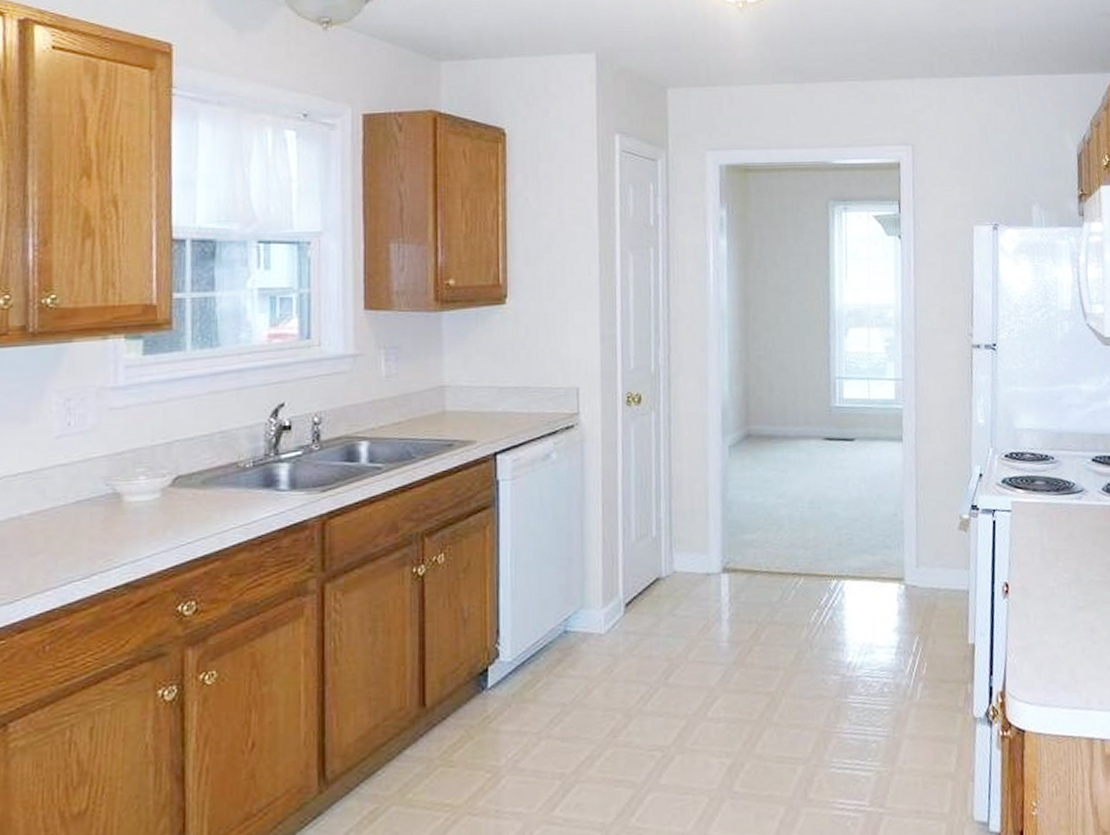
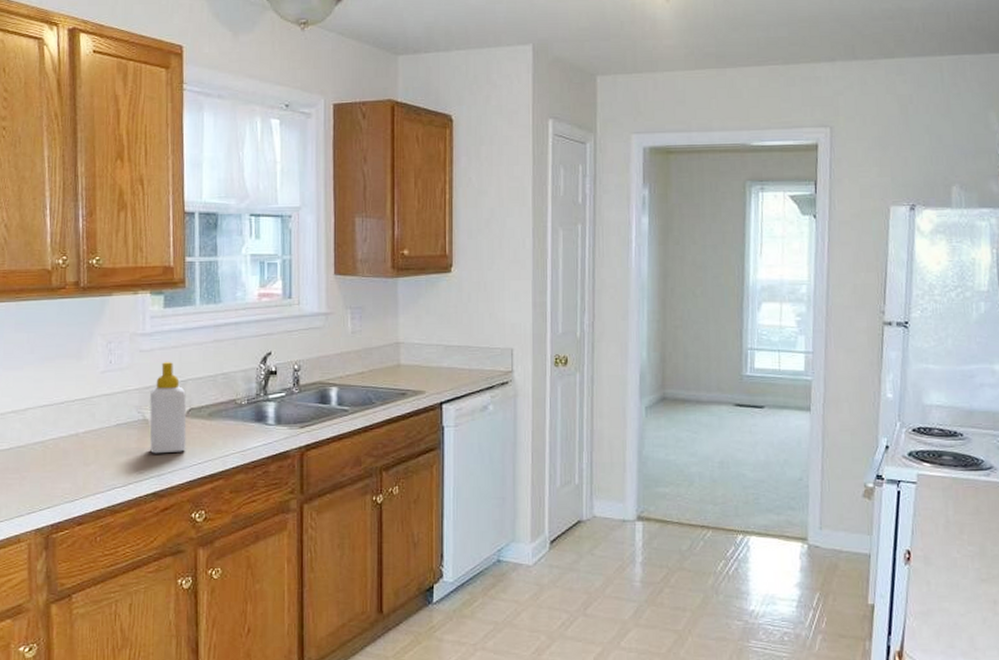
soap bottle: none [122,419,172,535] -> present [149,361,187,454]

